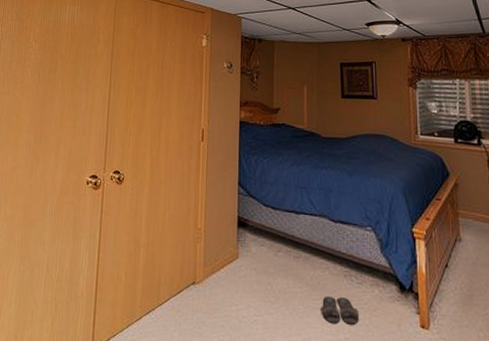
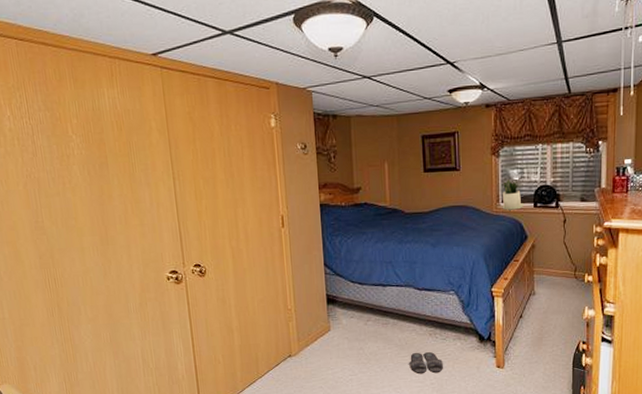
planter: none [420,111,443,144] -> present [502,179,523,210]

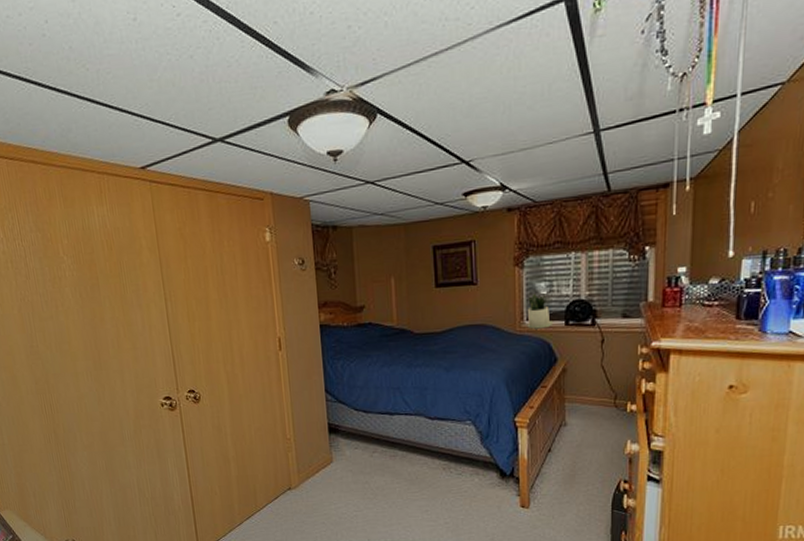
slippers: present [409,351,443,374] -> none [420,487,459,512]

